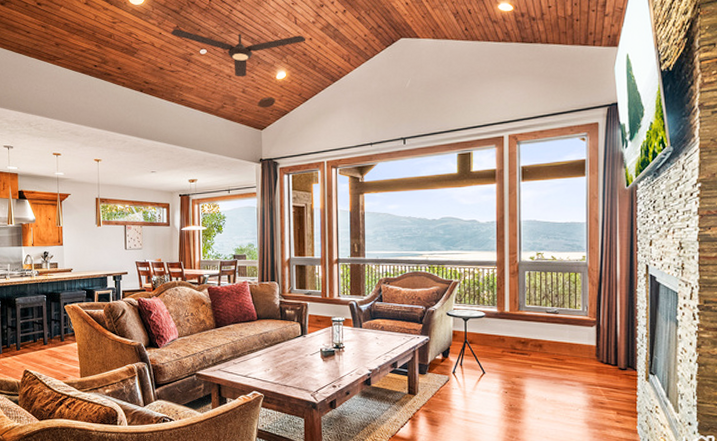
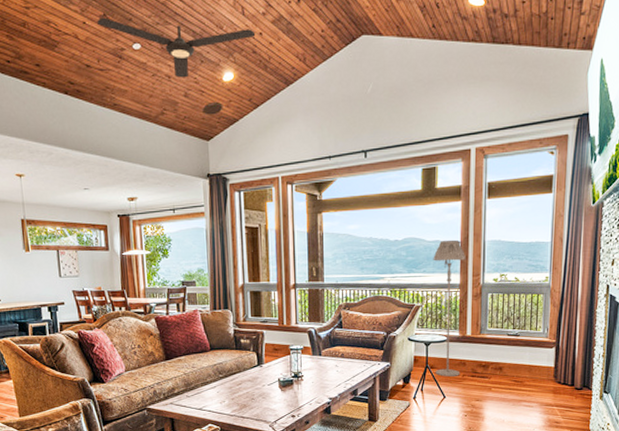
floor lamp: none [470,219,502,352] -> present [433,239,466,377]

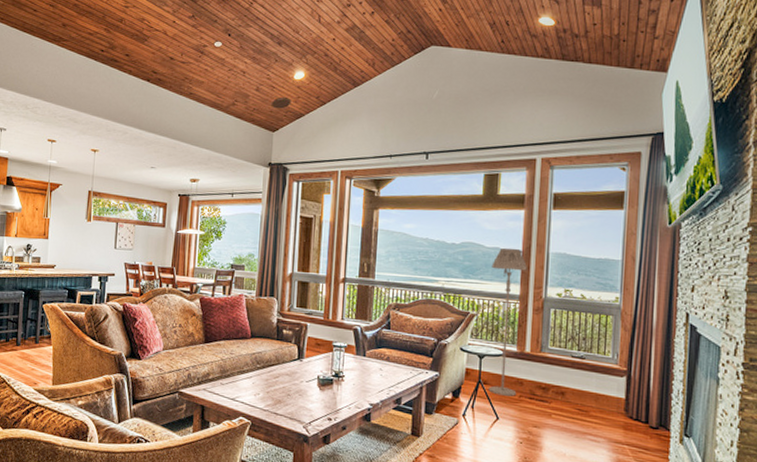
ceiling fan: present [97,17,256,78] -> none [186,18,329,74]

